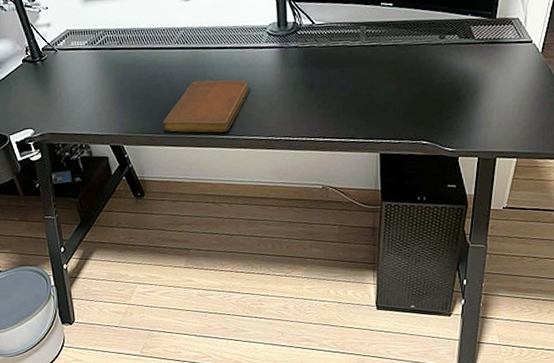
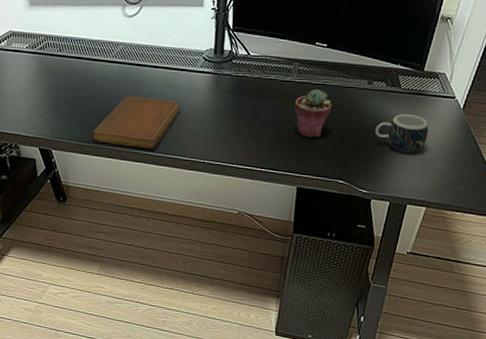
potted succulent: none [367,51,406,102] -> present [294,89,332,138]
mug: none [453,64,509,105] -> present [375,114,429,153]

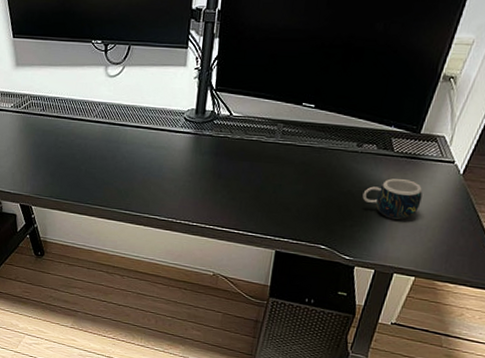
notebook: present [91,96,181,149] -> none [70,155,159,208]
potted succulent: present [294,89,332,138] -> none [276,151,317,201]

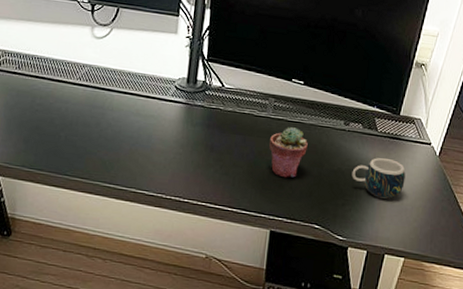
potted succulent: none [276,151,317,201] -> present [269,127,308,178]

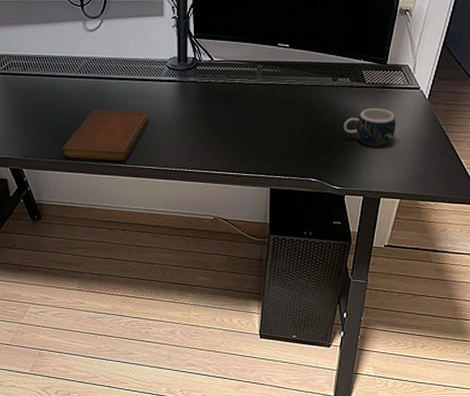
notebook: none [45,121,148,181] -> present [61,109,149,161]
potted succulent: present [269,127,308,178] -> none [262,90,298,139]

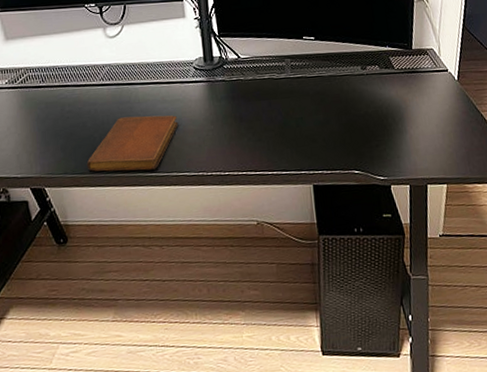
mug: present [343,108,396,146] -> none [378,93,431,132]

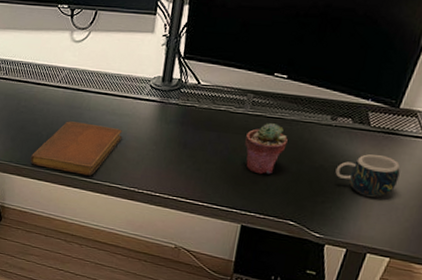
potted succulent: none [294,82,332,132] -> present [245,123,288,174]
mug: none [378,93,431,132] -> present [335,154,401,197]

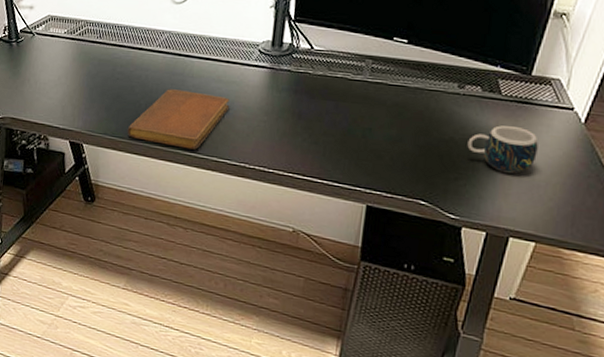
potted succulent: present [245,123,288,174] -> none [366,91,413,148]

